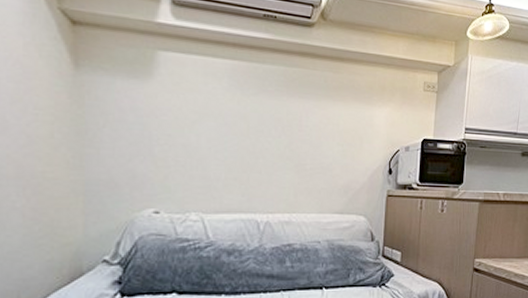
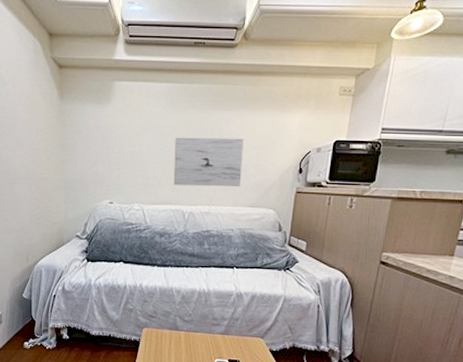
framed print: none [242,127,328,191] -> present [173,137,245,188]

